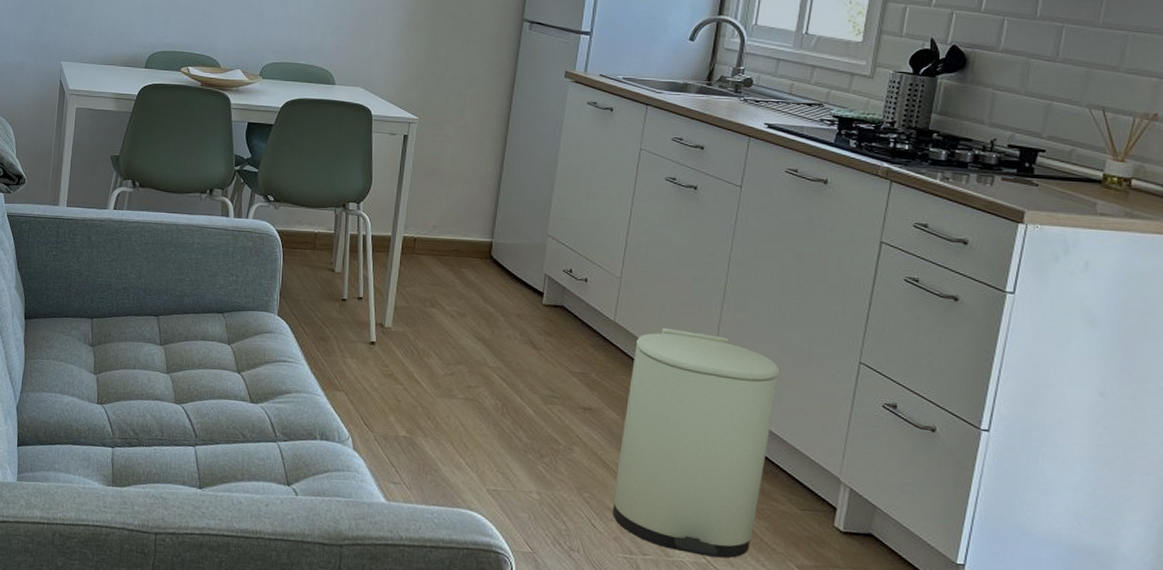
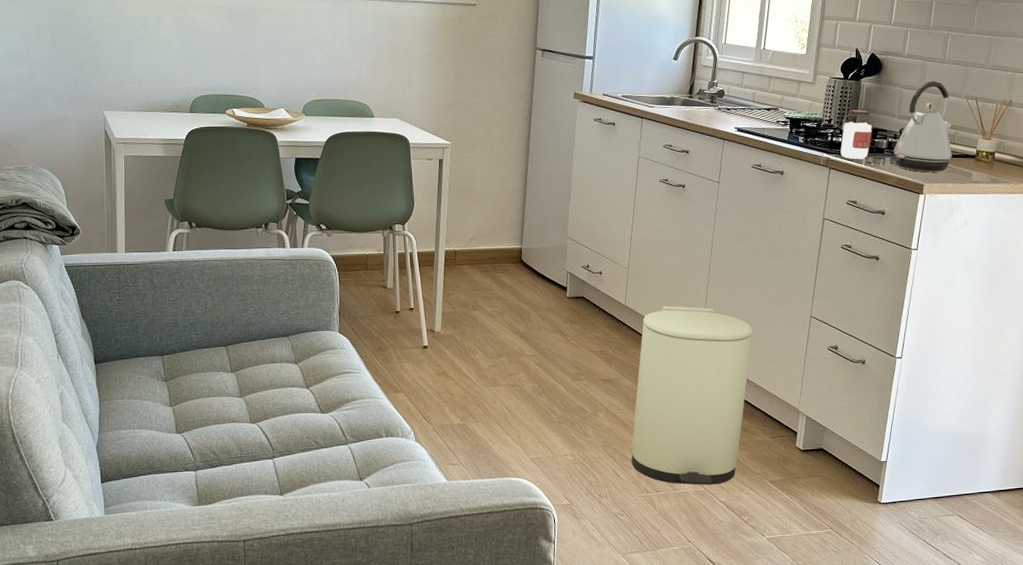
jar: none [906,111,954,174] -> present [840,109,874,160]
kettle: none [980,82,1068,198] -> present [893,80,952,173]

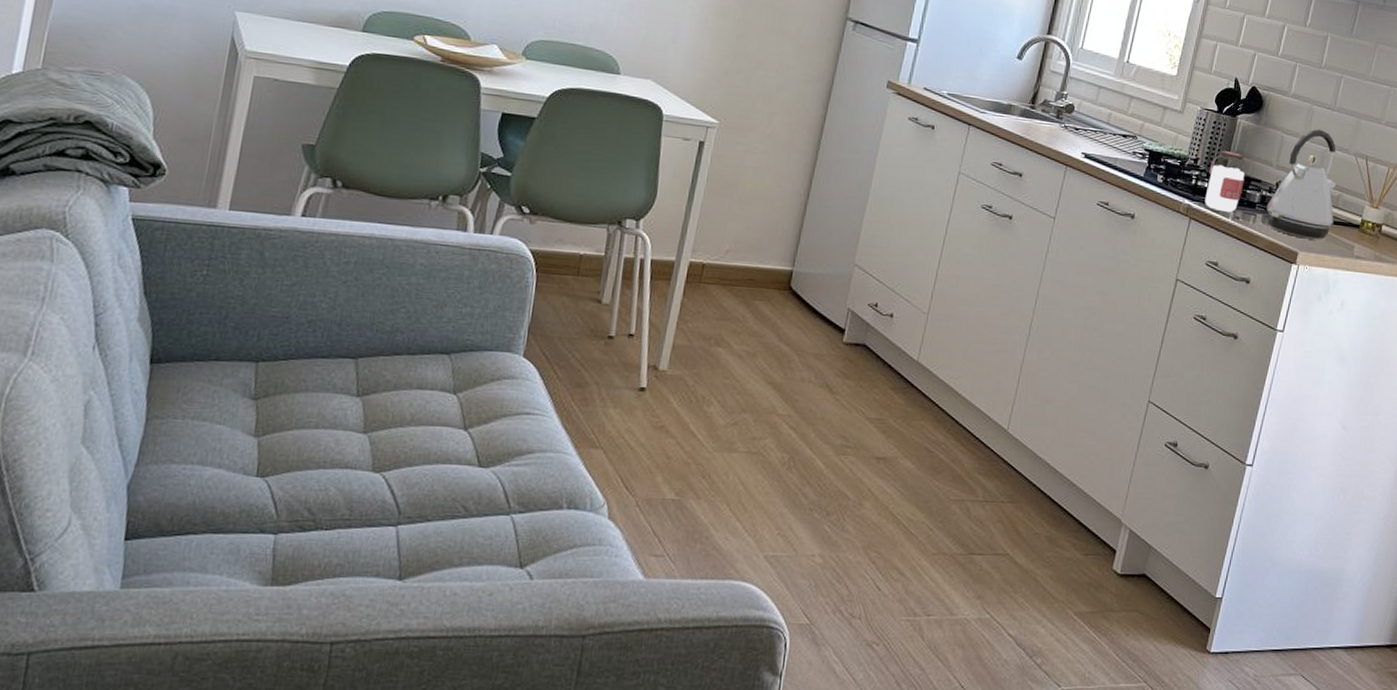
pedal bin: present [631,305,753,485] -> none [899,367,1076,612]

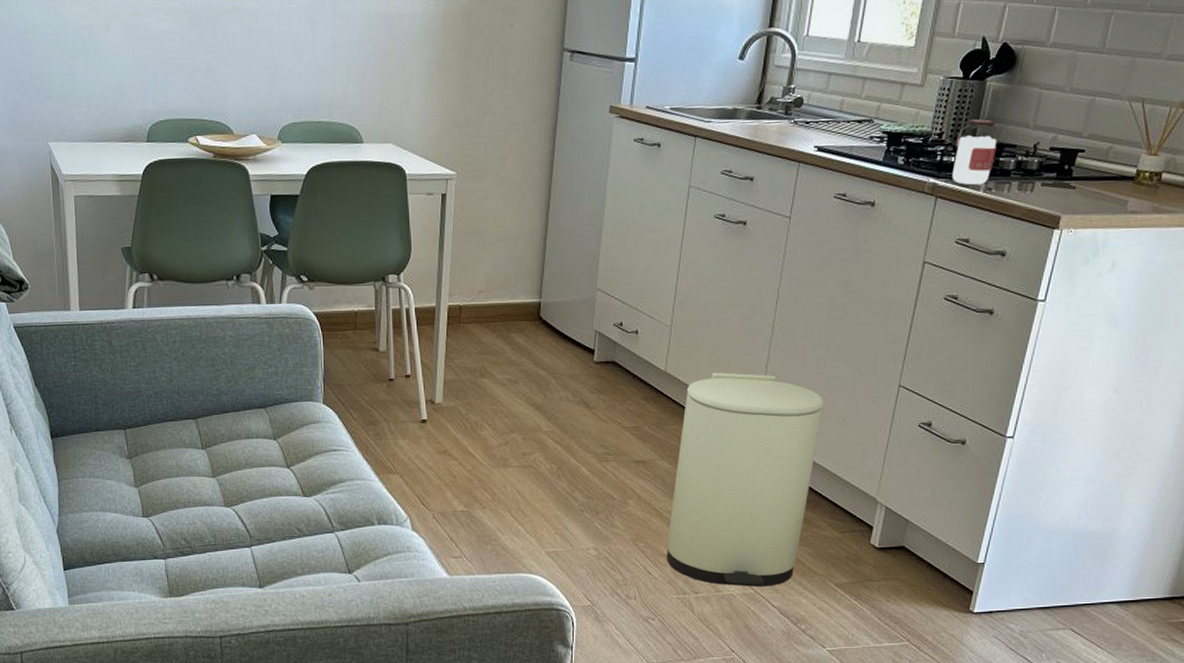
pedal bin: none [899,367,1076,612] -> present [666,372,824,587]
kettle: present [1266,129,1337,240] -> none [1022,77,1107,201]

